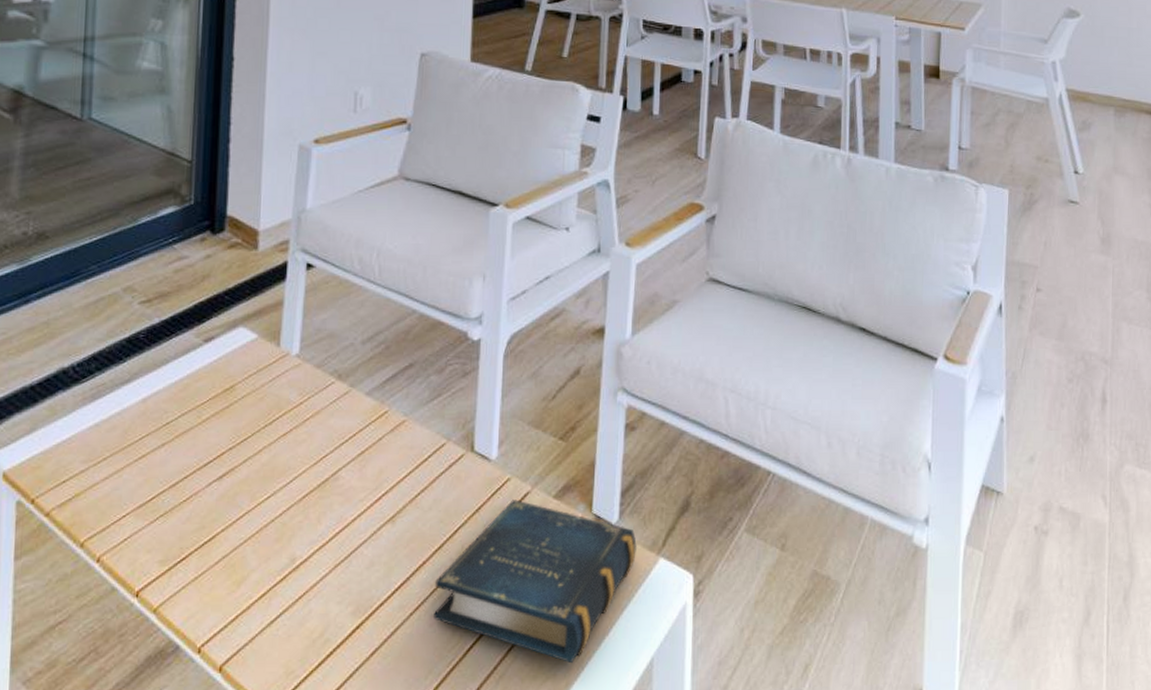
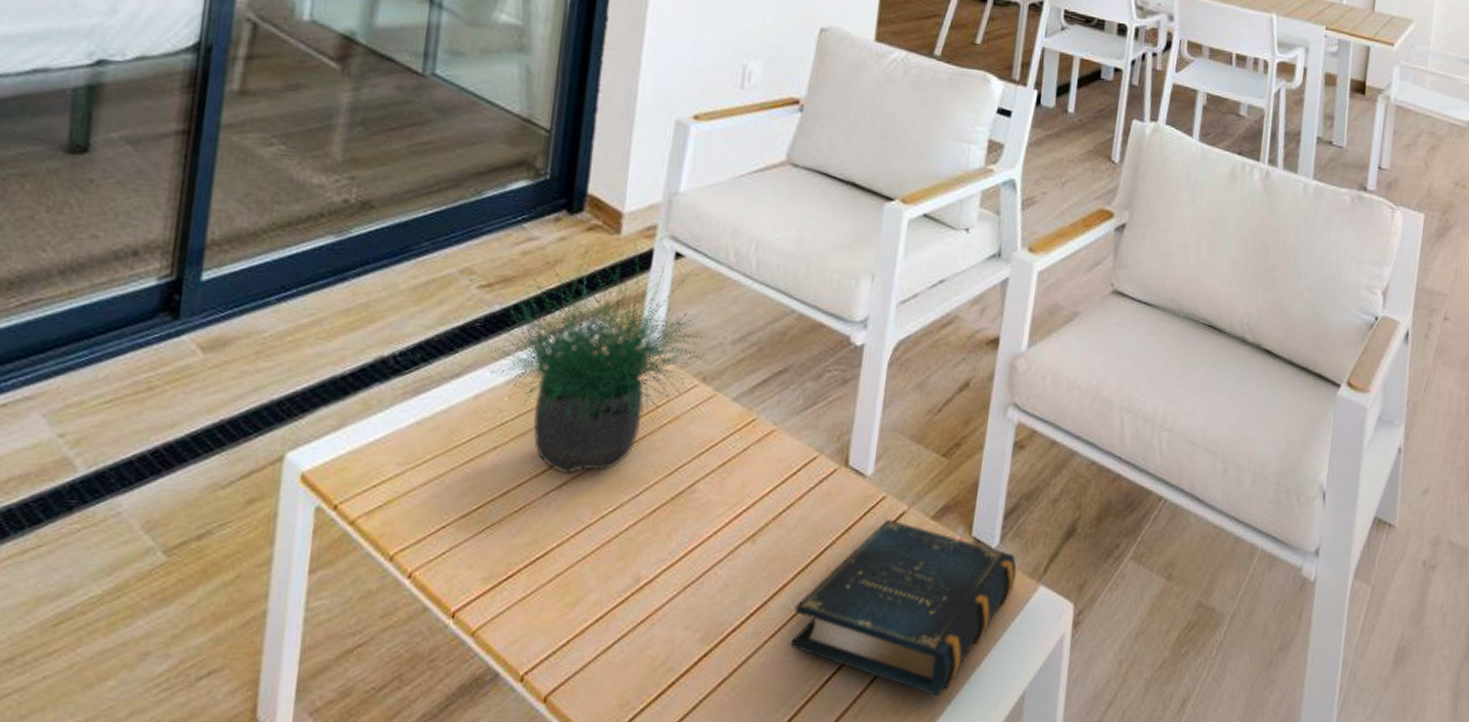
potted plant: none [145,254,341,465] -> present [481,240,707,473]

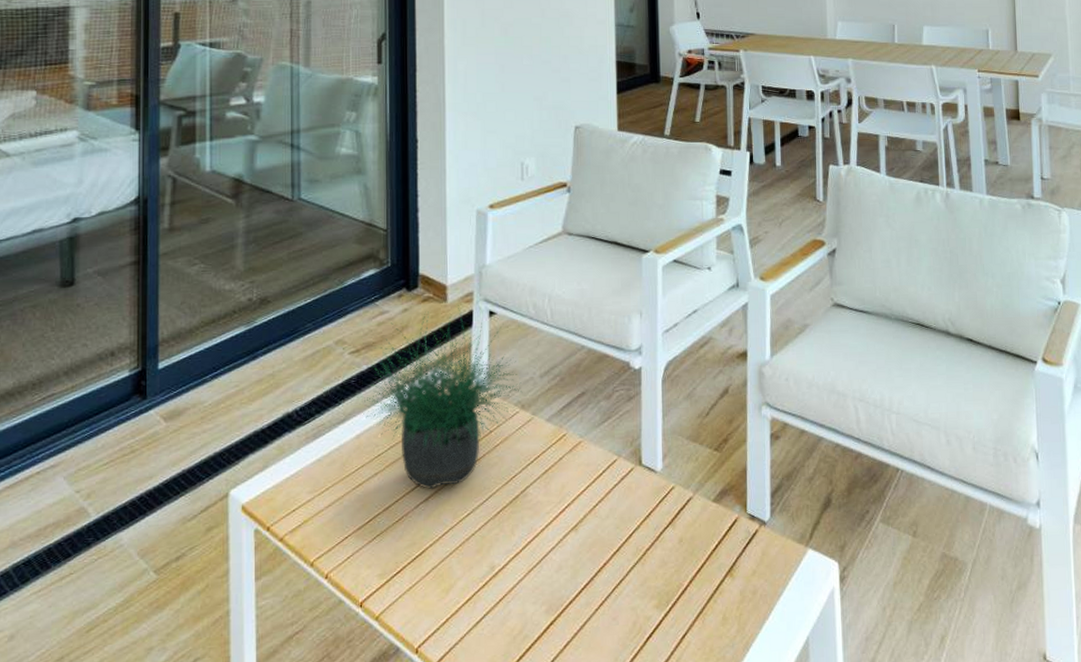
book: present [791,519,1017,697] -> none [616,505,788,646]

